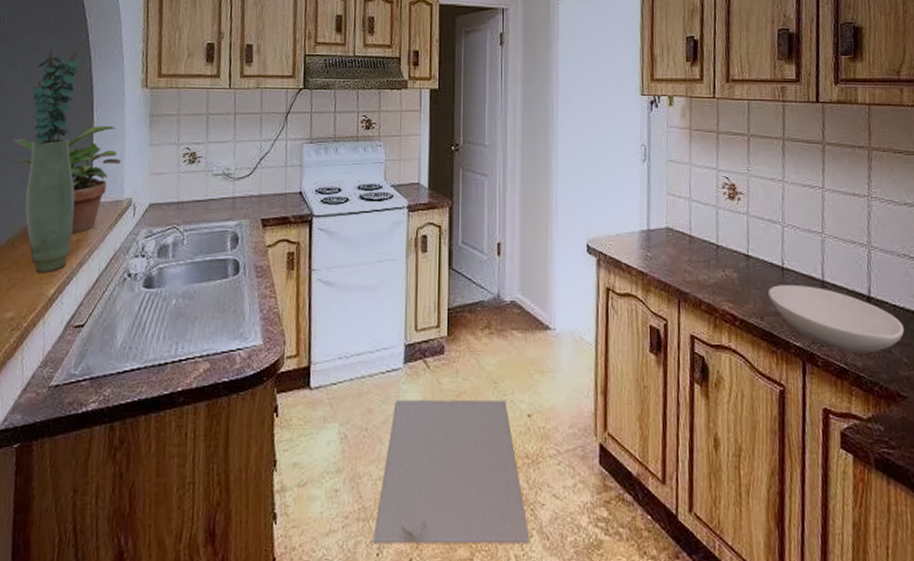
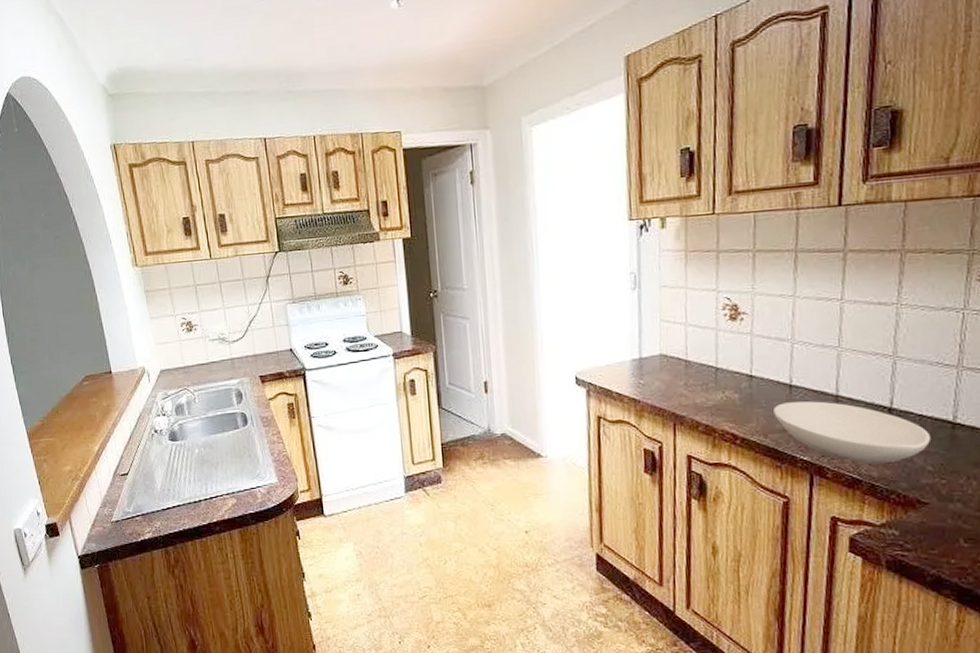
potted plant: present [10,126,121,234] -> none [34,305,129,401]
vase: present [25,49,80,272] -> none [40,239,104,434]
door mat: present [373,400,530,544] -> none [394,520,534,635]

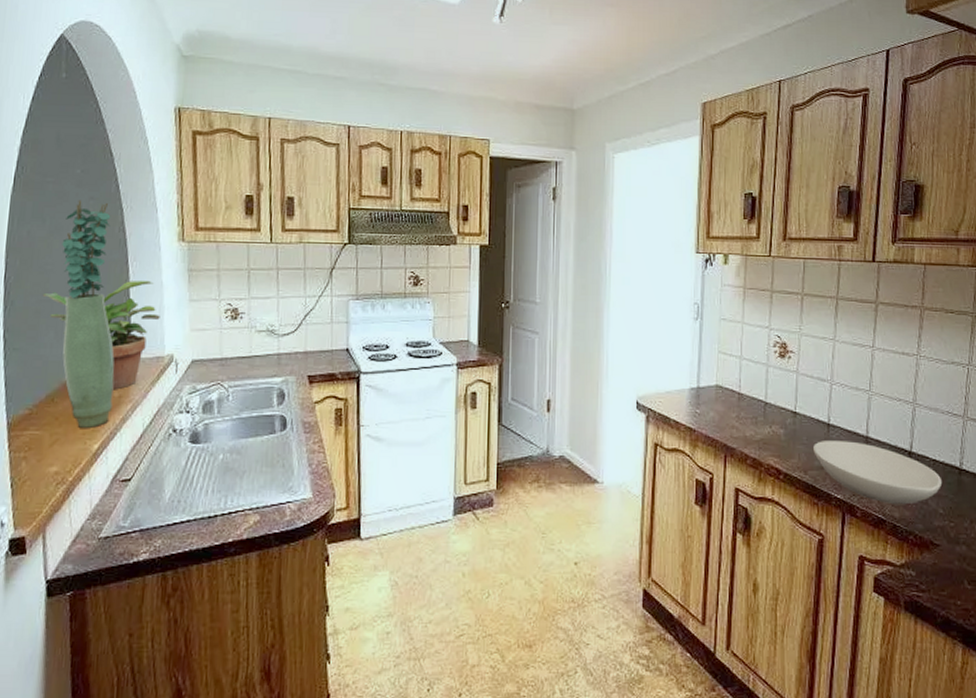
potted plant: none [34,305,129,401] -> present [42,281,160,390]
vase: none [40,239,104,434] -> present [62,200,115,428]

